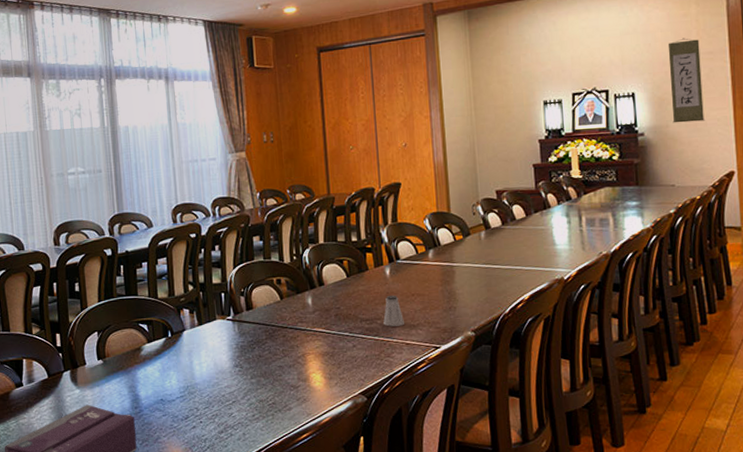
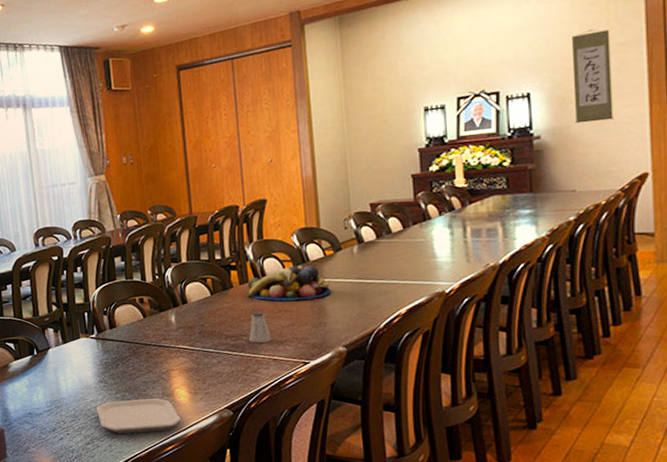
plate: none [230,383,317,422] -> present [95,398,182,434]
fruit bowl: none [381,250,461,285] -> present [247,265,331,302]

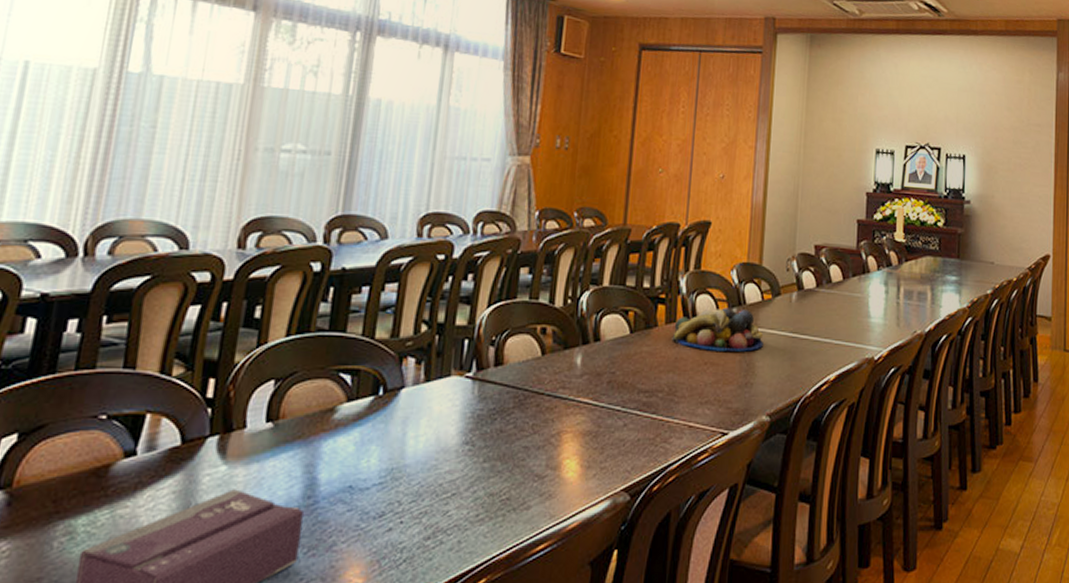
plate: present [95,398,182,434] -> none [450,471,564,525]
saltshaker: present [249,311,271,343] -> none [665,361,691,403]
wall scroll: present [571,29,615,124] -> none [998,105,1030,197]

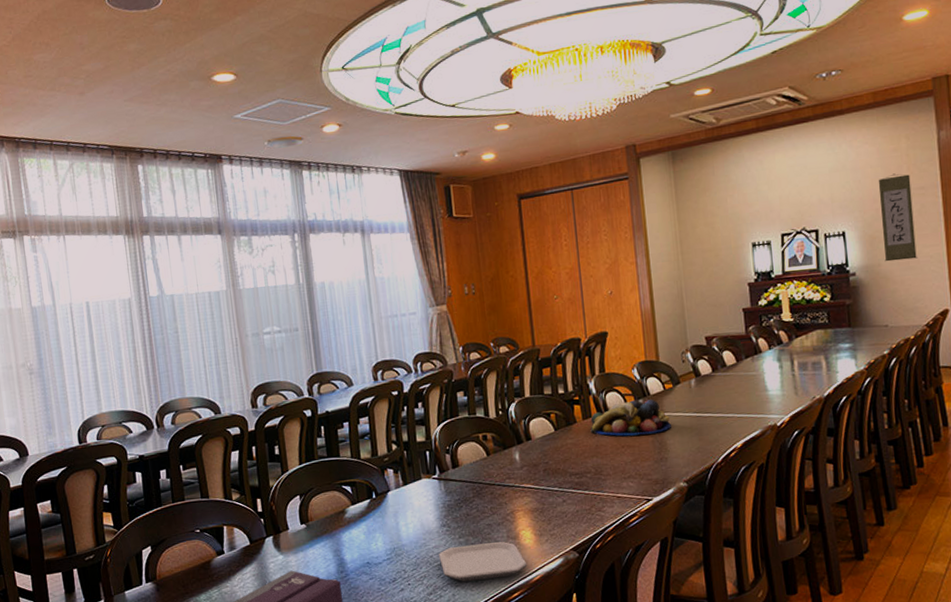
plate: none [450,471,564,525] -> present [438,541,528,582]
wall scroll: none [998,105,1030,197] -> present [878,173,918,262]

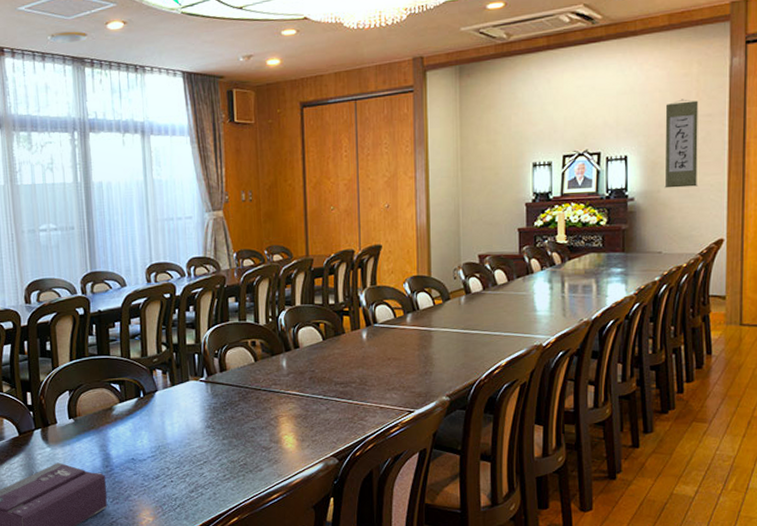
plate: present [438,541,528,582] -> none [201,444,288,482]
fruit bowl: present [590,399,671,437] -> none [358,314,438,349]

